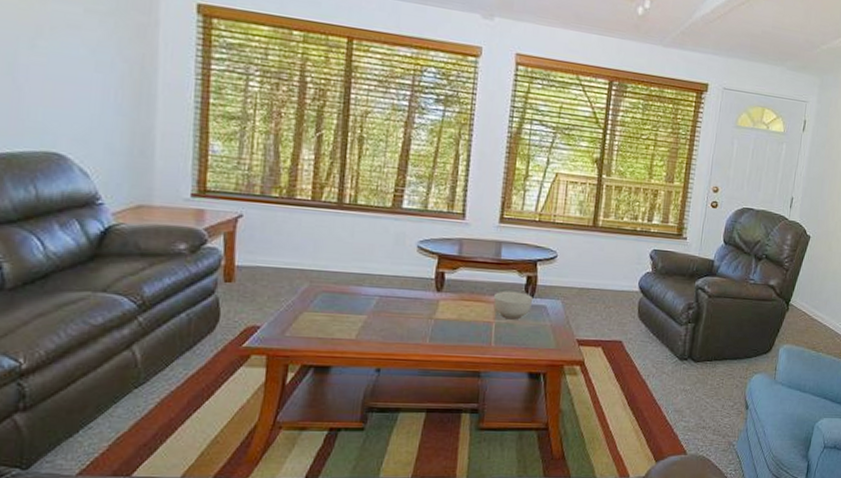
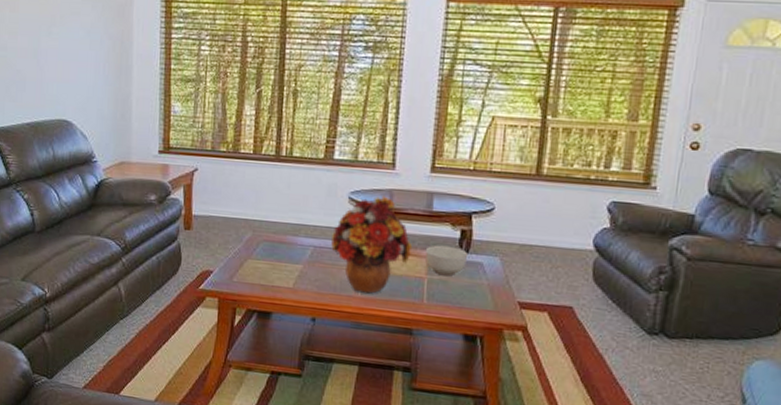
flower arrangement: none [398,243,482,340] -> present [331,194,413,294]

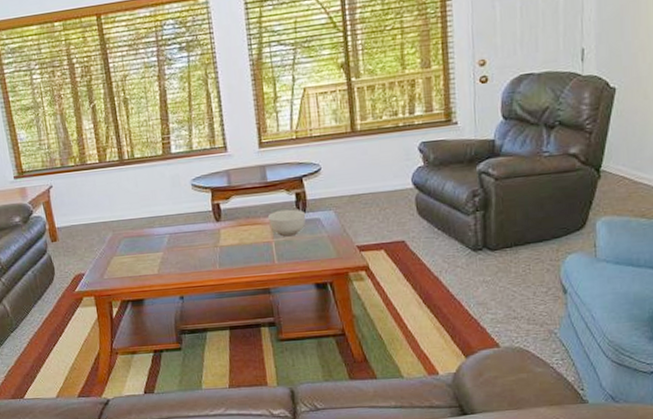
flower arrangement: present [331,194,413,294] -> none [183,175,256,266]

